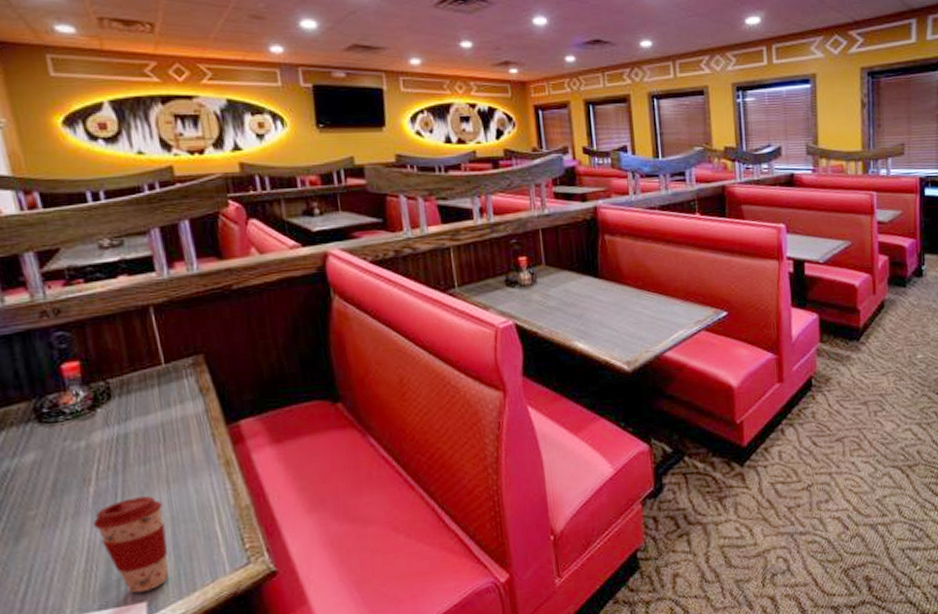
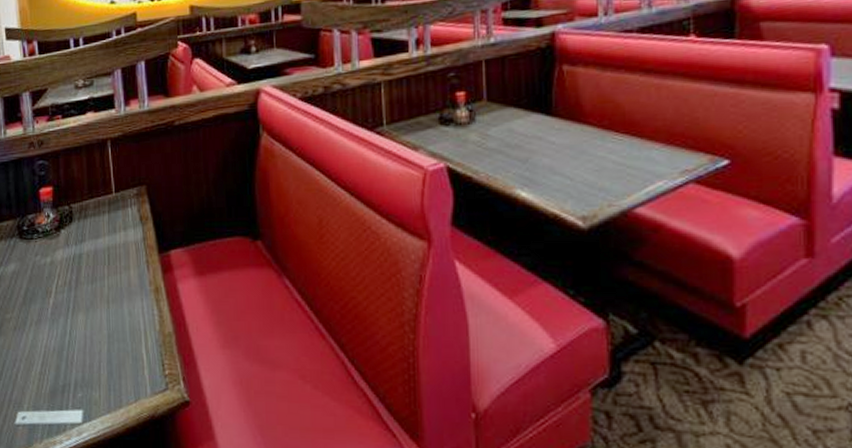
coffee cup: present [92,496,169,593] -> none [49,313,103,401]

